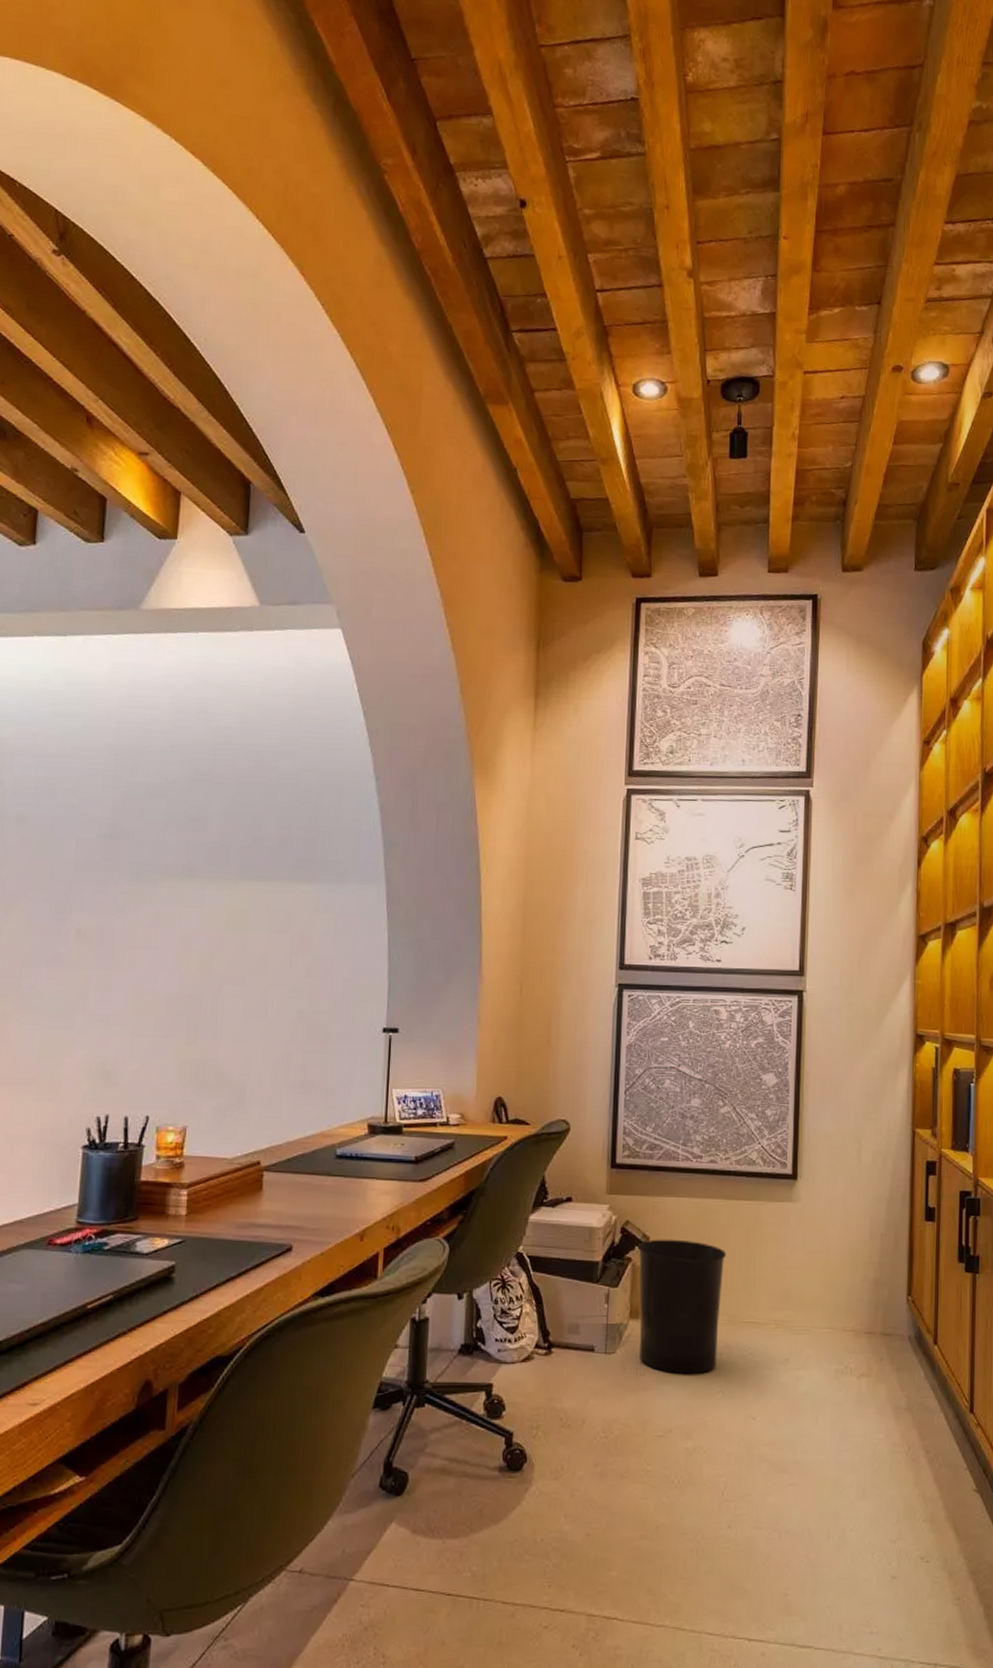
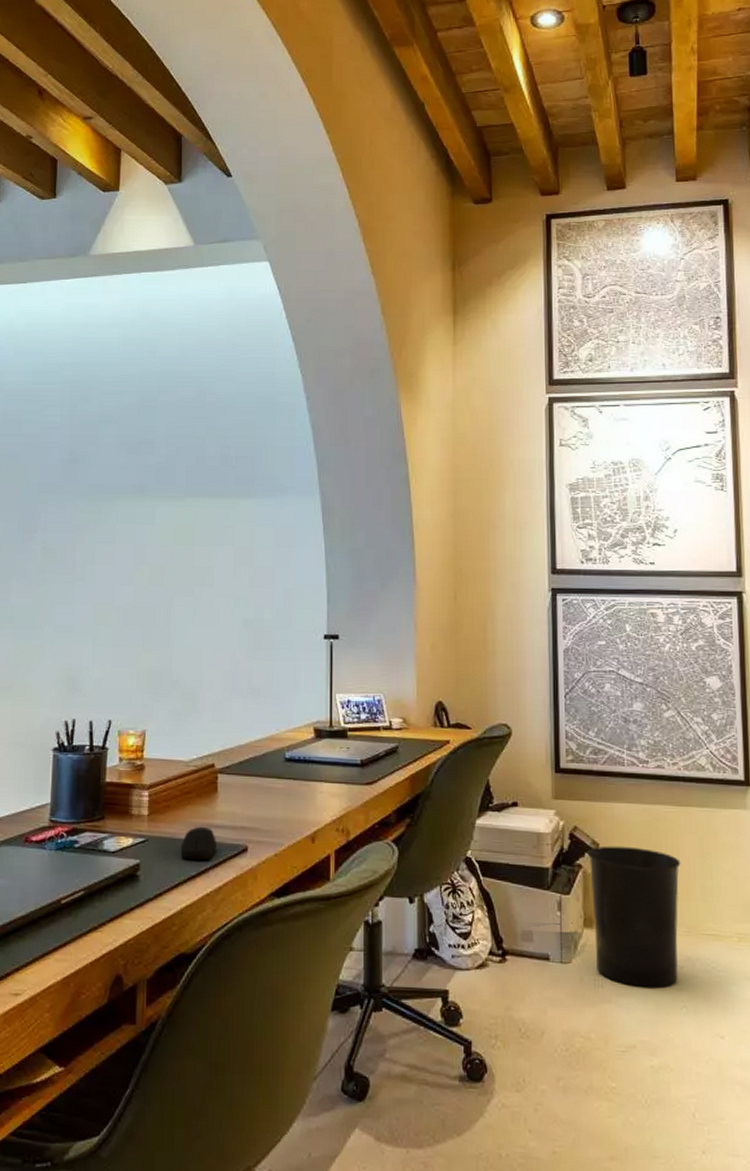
computer mouse: none [220,1226,259,1260] -> present [180,826,216,860]

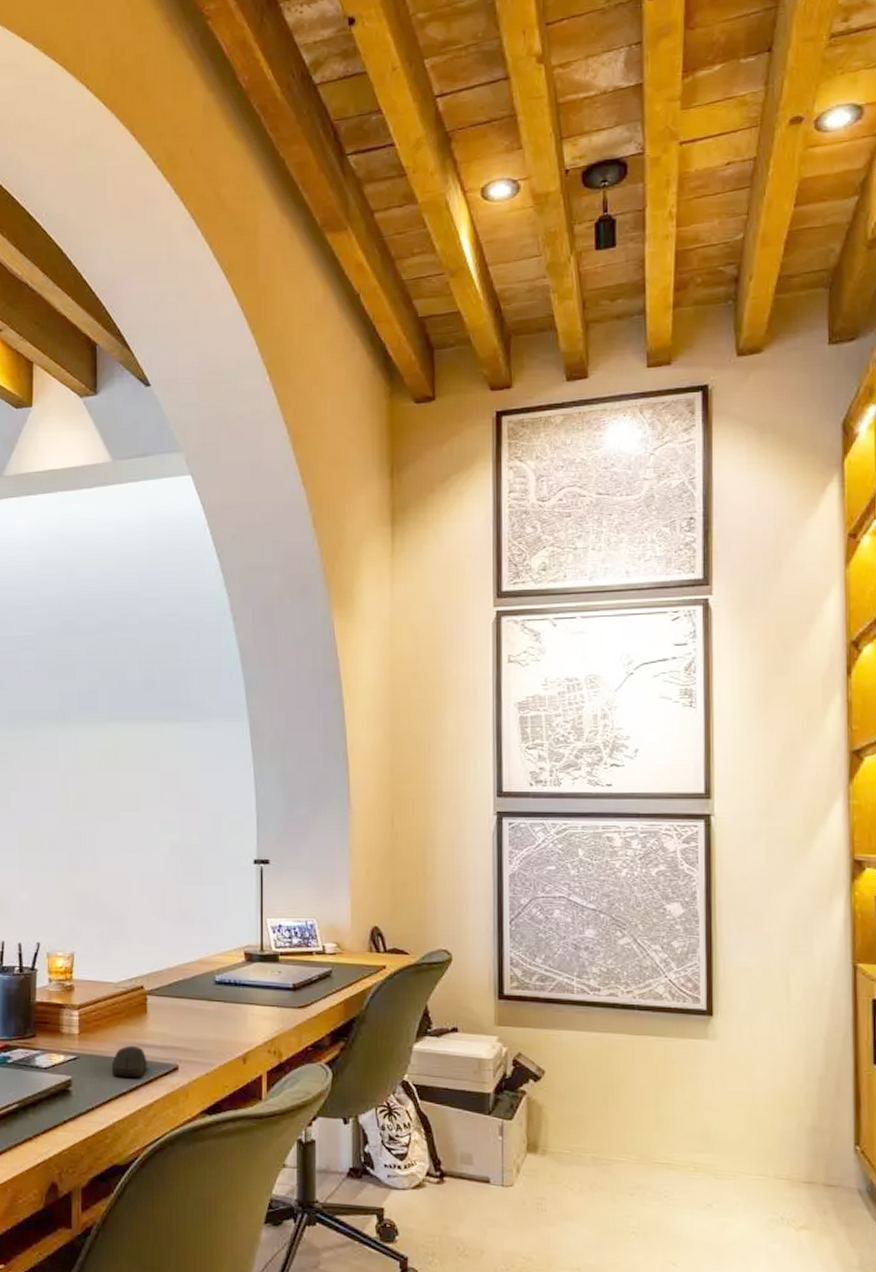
waste bin: present [587,846,681,988] -> none [531,1073,633,1214]

